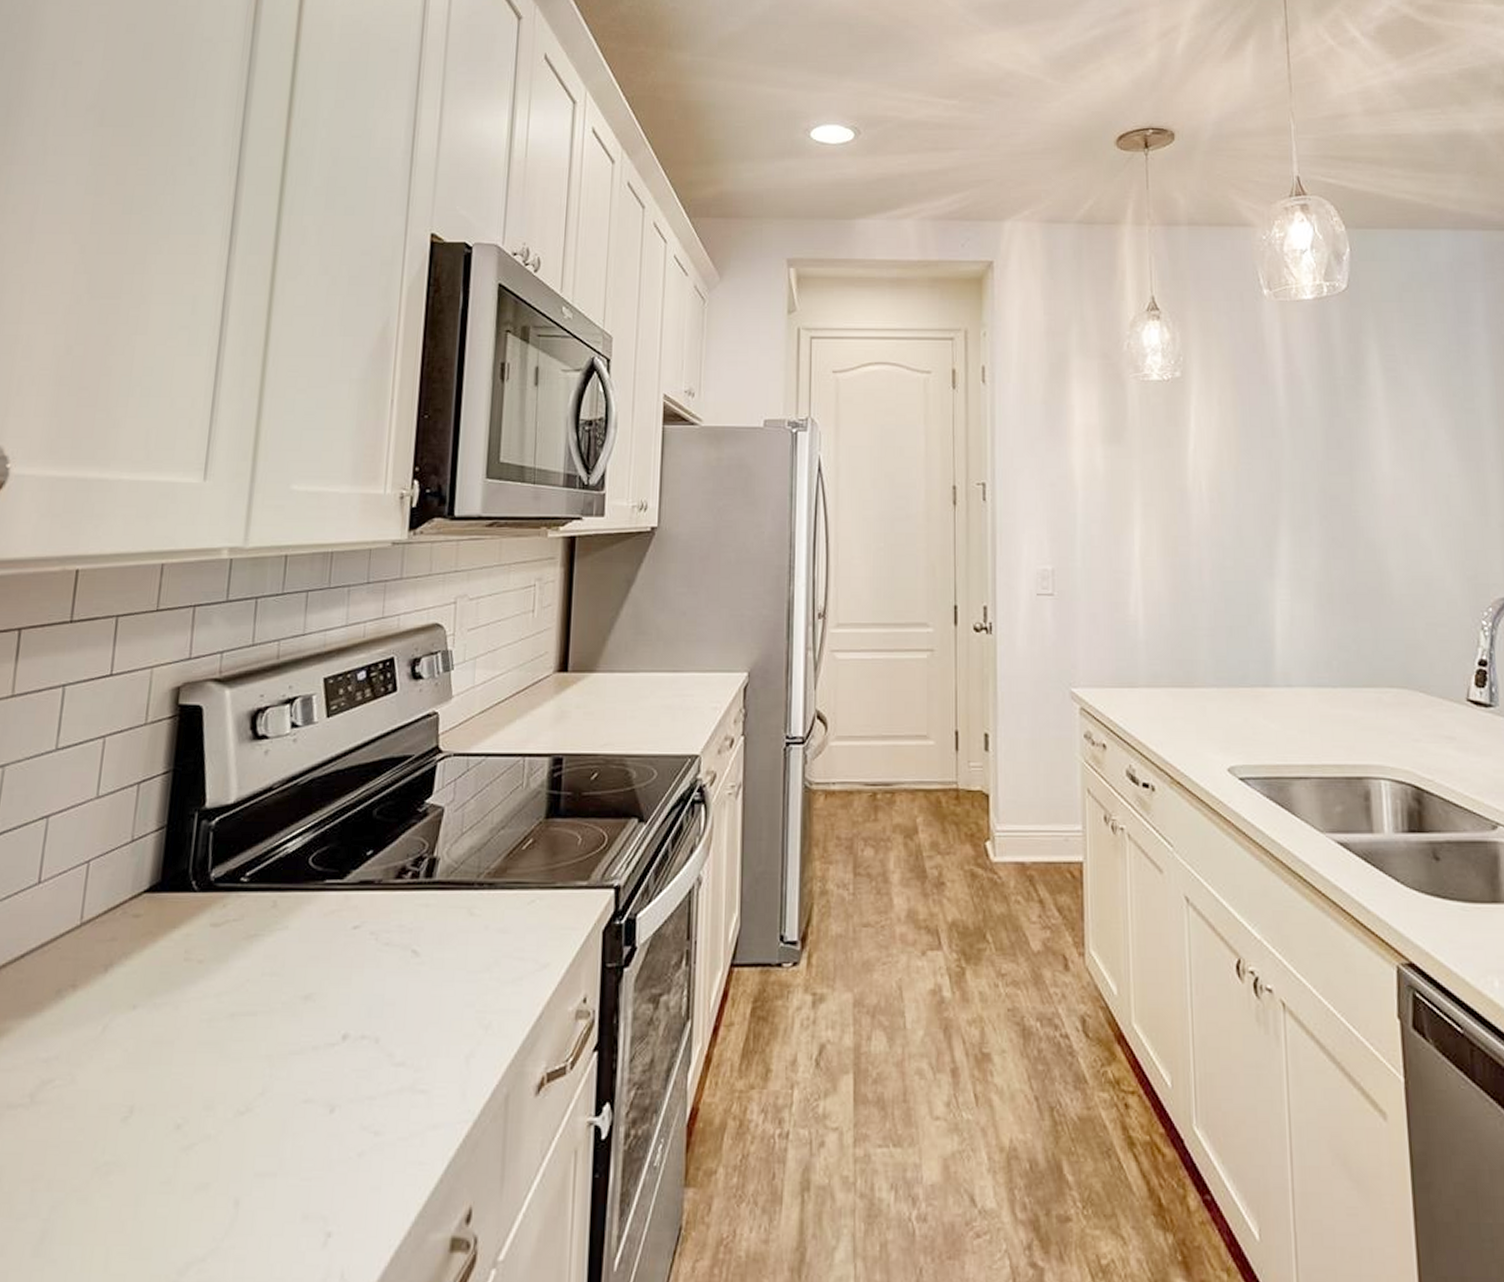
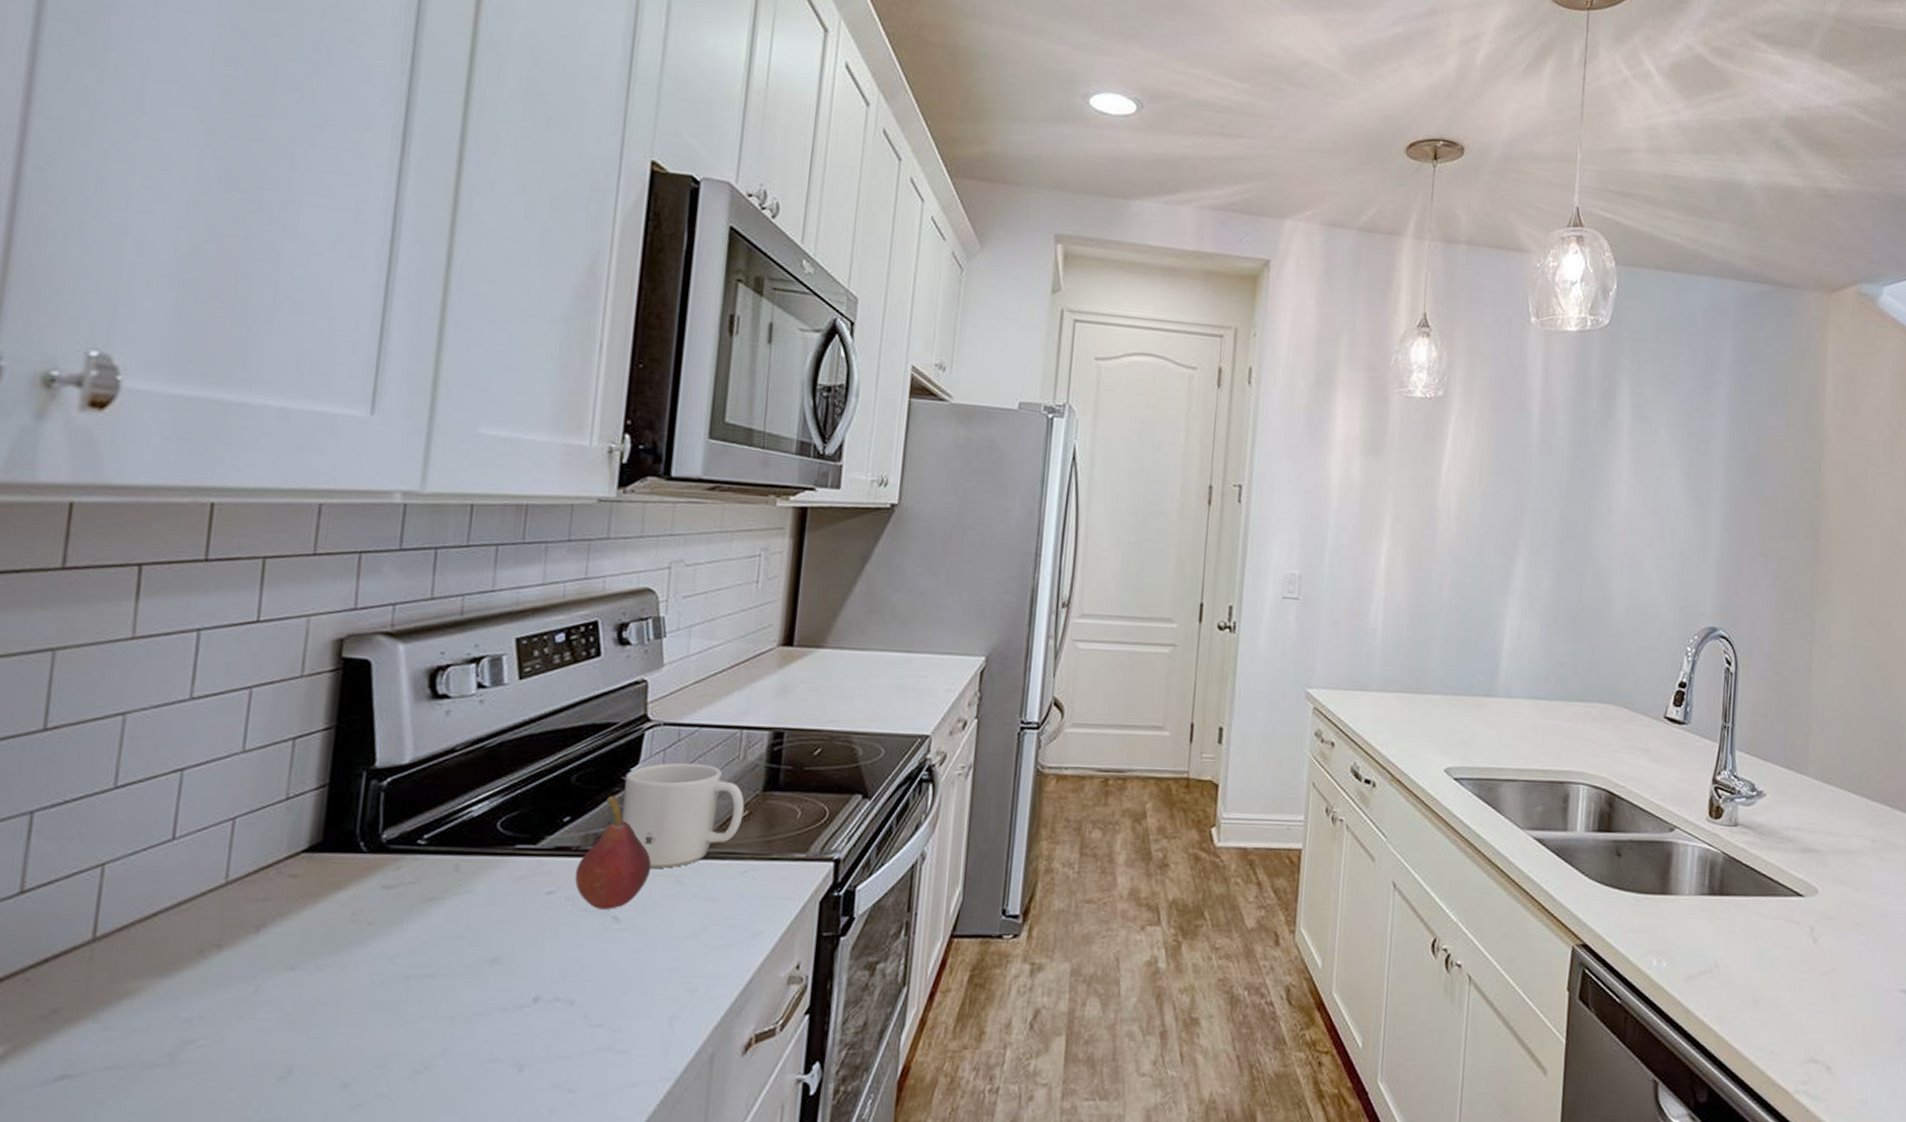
fruit: none [377,828,446,943] -> present [574,796,652,910]
mug: none [418,792,529,900] -> present [622,762,745,868]

